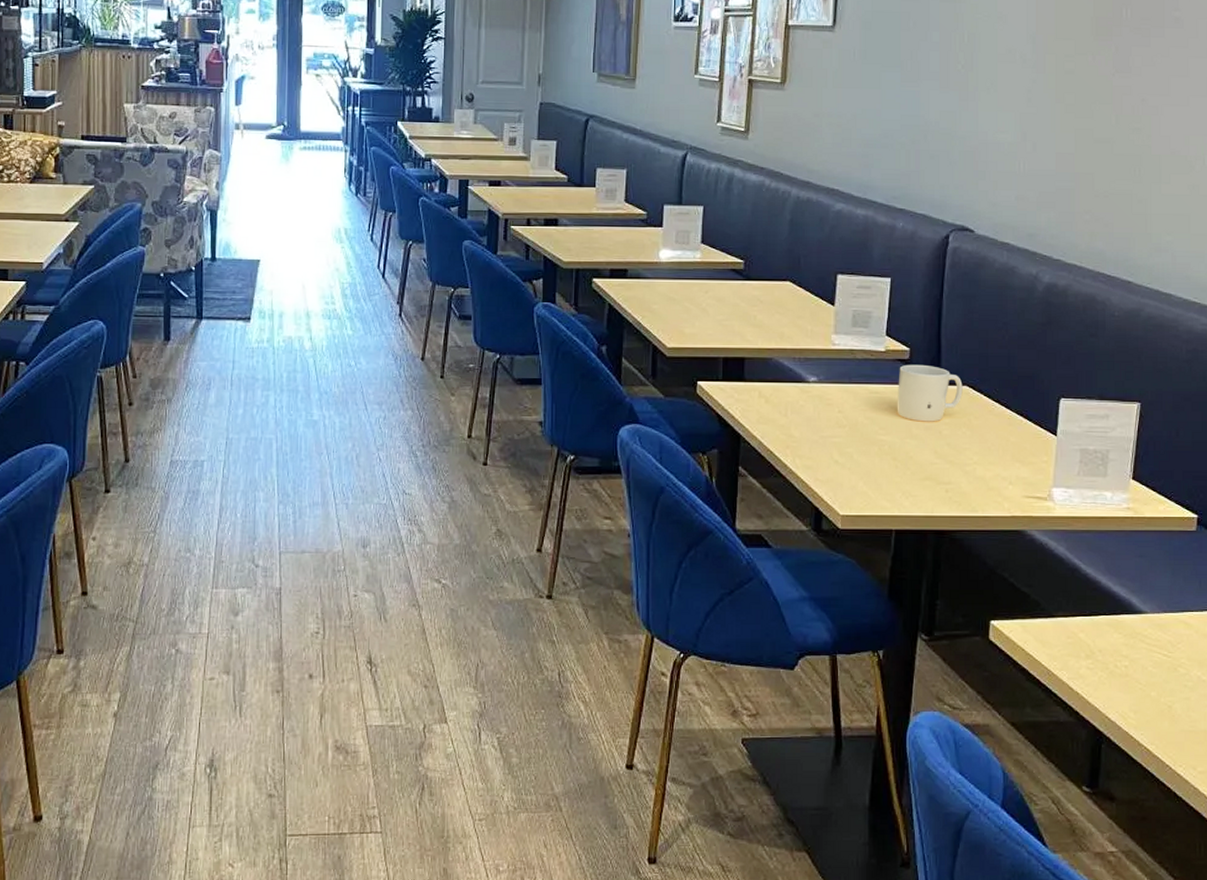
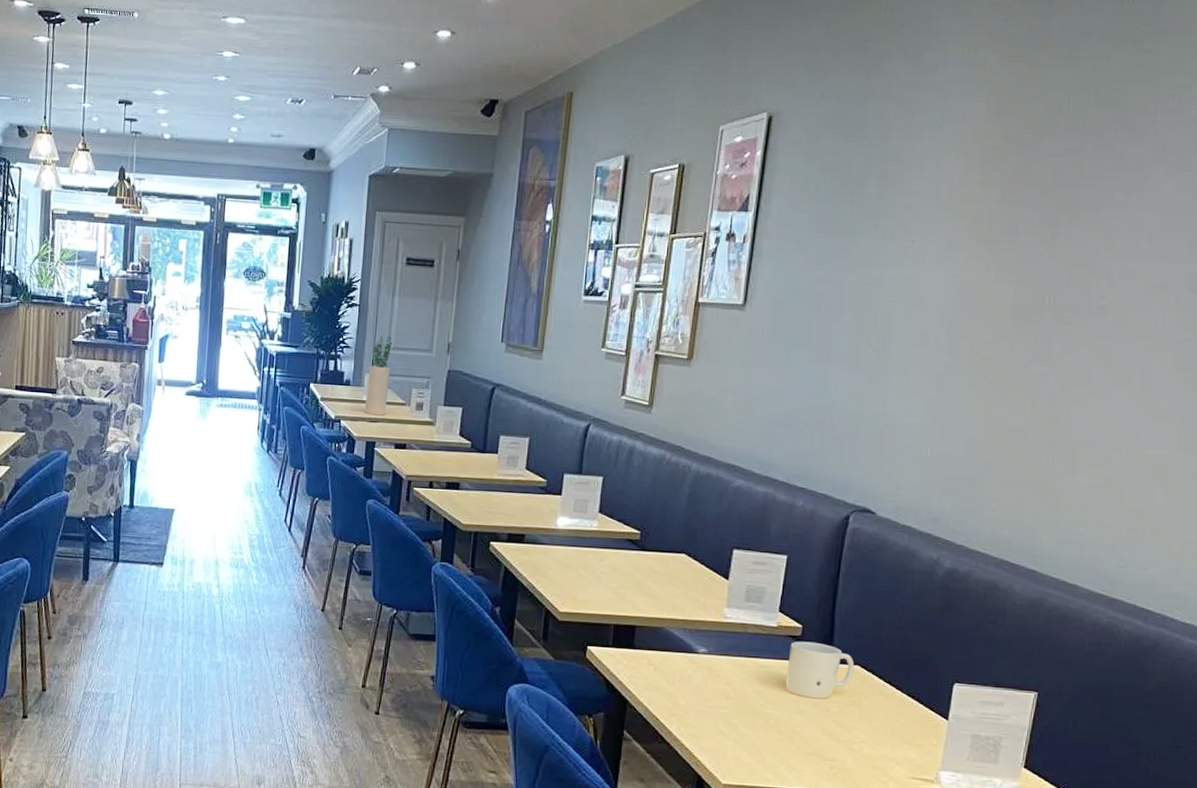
vase: none [455,67,481,152] -> present [364,334,393,416]

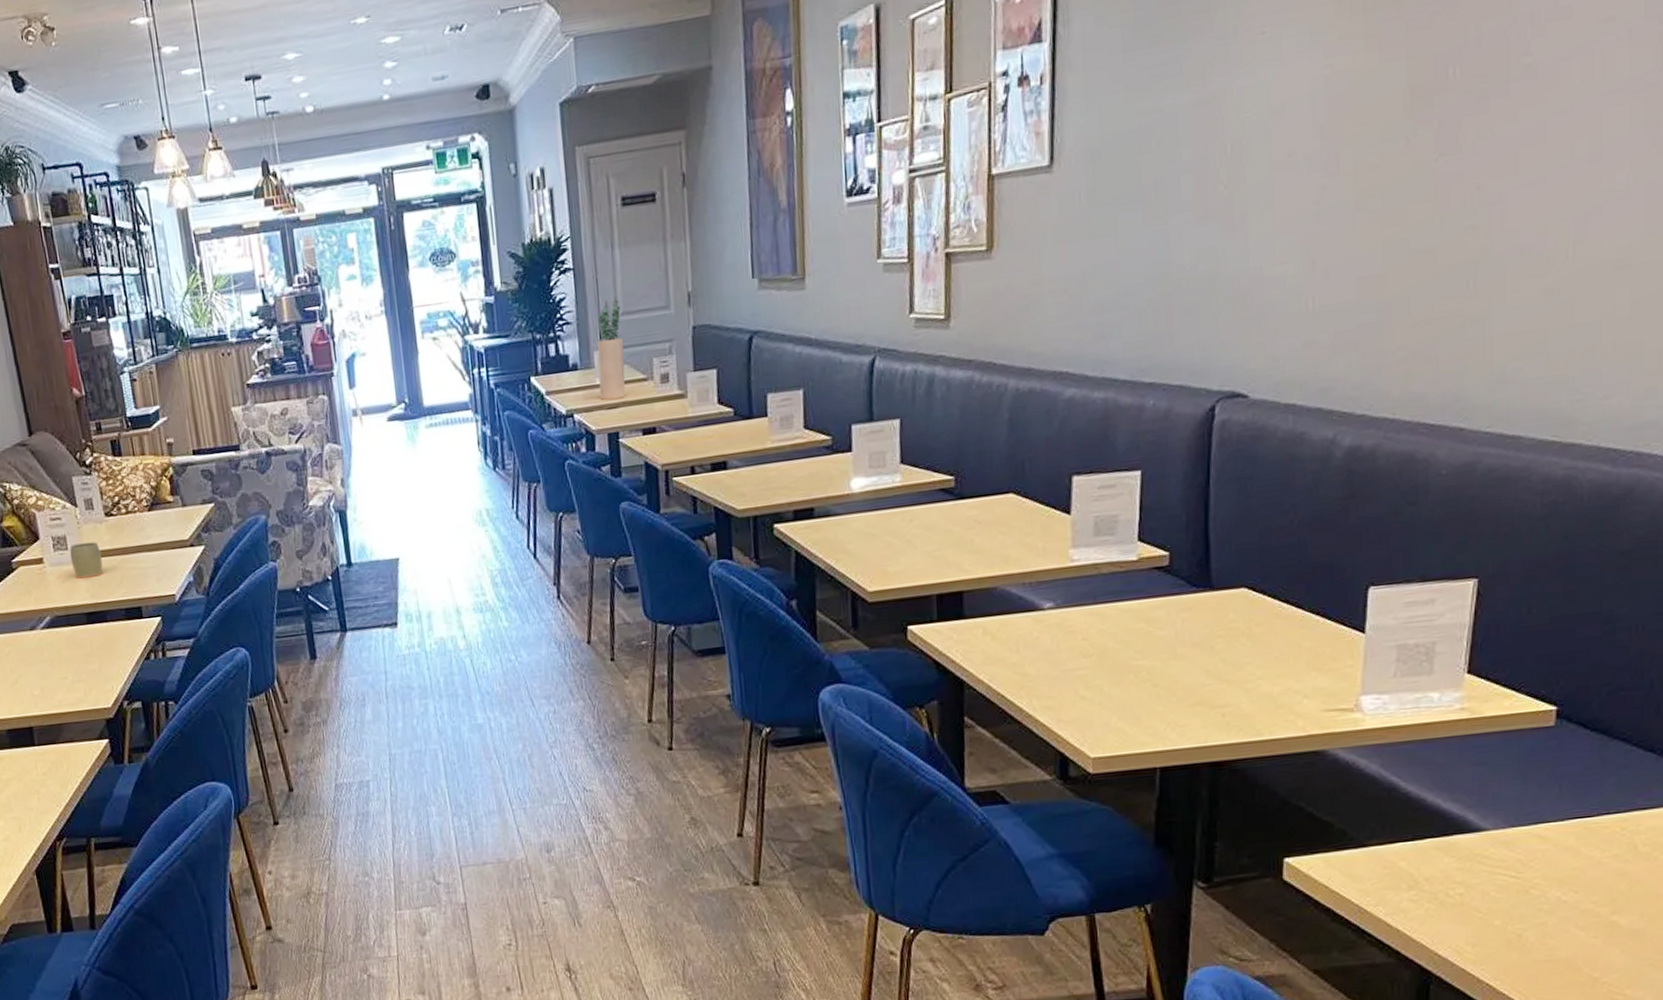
mug: present [785,641,854,699] -> none [1155,569,1240,639]

